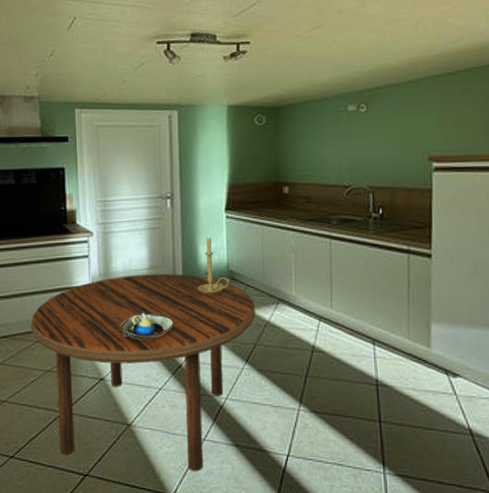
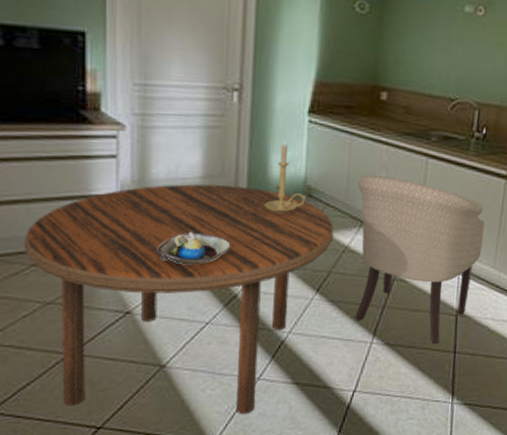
chair: none [271,257,394,413] -> present [355,174,485,344]

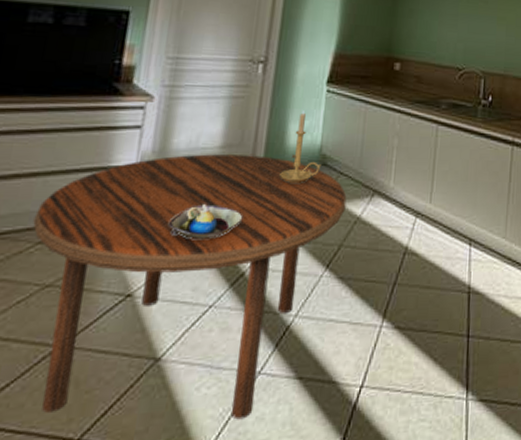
chair: present [355,174,485,344] -> none [364,142,494,327]

